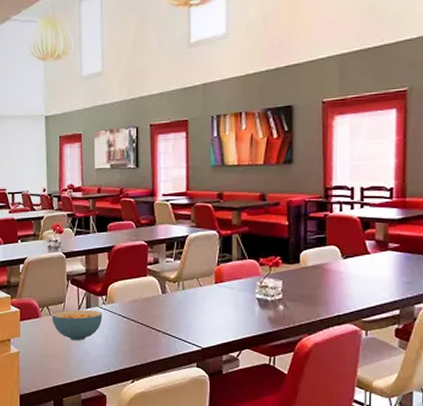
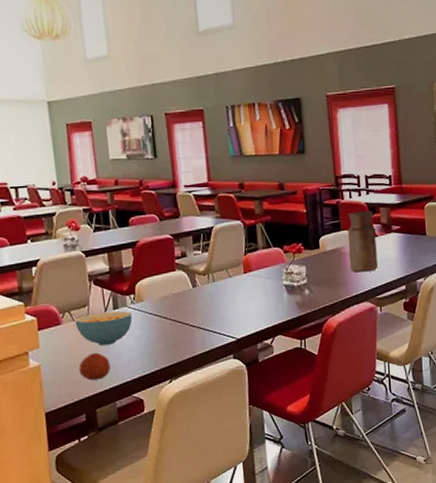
fruit: none [51,346,79,371] -> present [78,352,111,381]
vase: none [333,226,368,292] -> present [347,211,378,273]

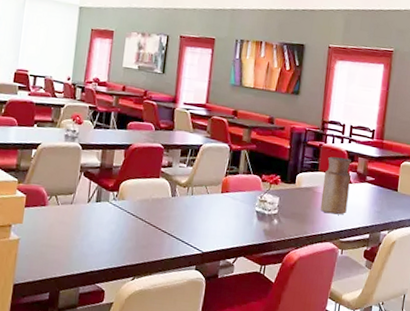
cereal bowl: present [75,310,133,346] -> none [59,201,112,234]
fruit: present [78,352,111,381] -> none [52,238,82,264]

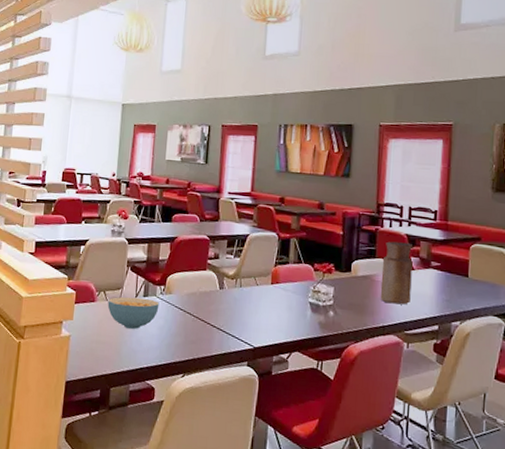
cereal bowl: none [59,201,112,234] -> present [107,296,160,329]

